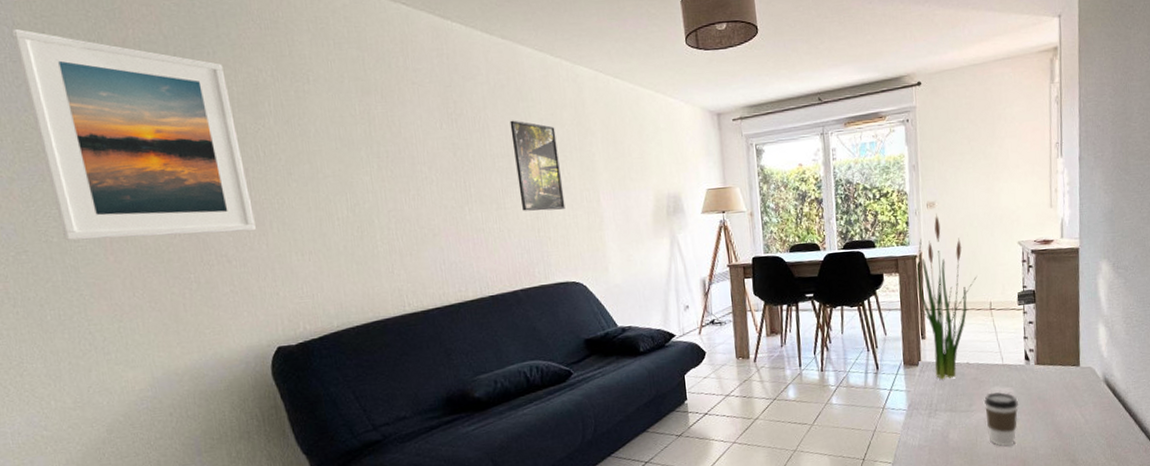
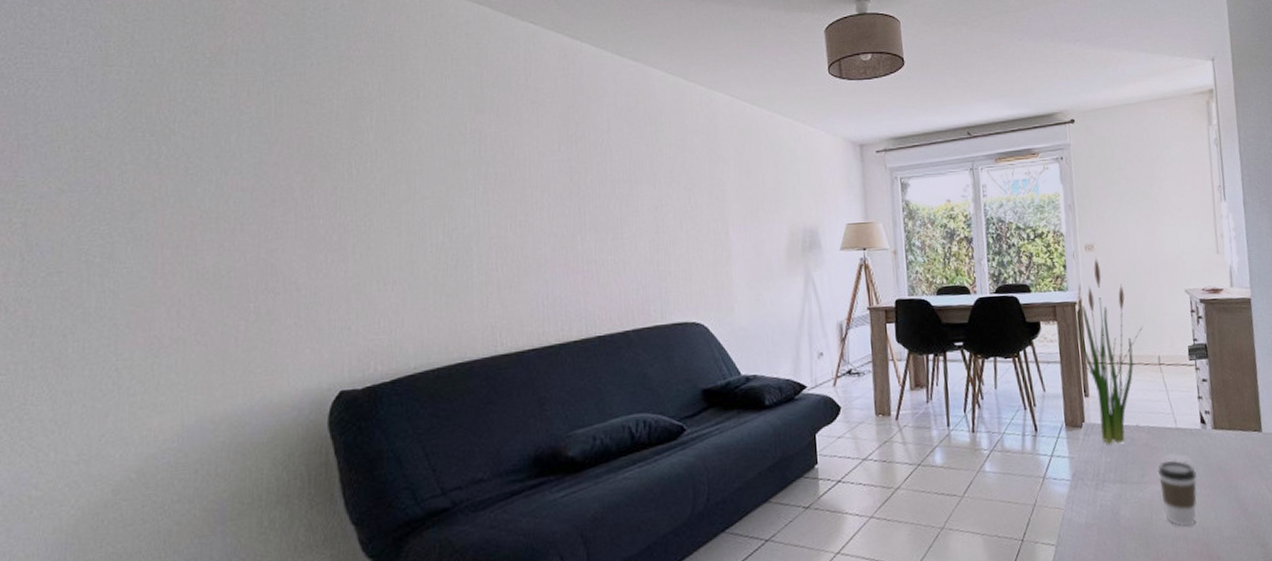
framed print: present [11,28,256,241] -> none [96,31,335,262]
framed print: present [510,120,566,211] -> none [635,144,690,242]

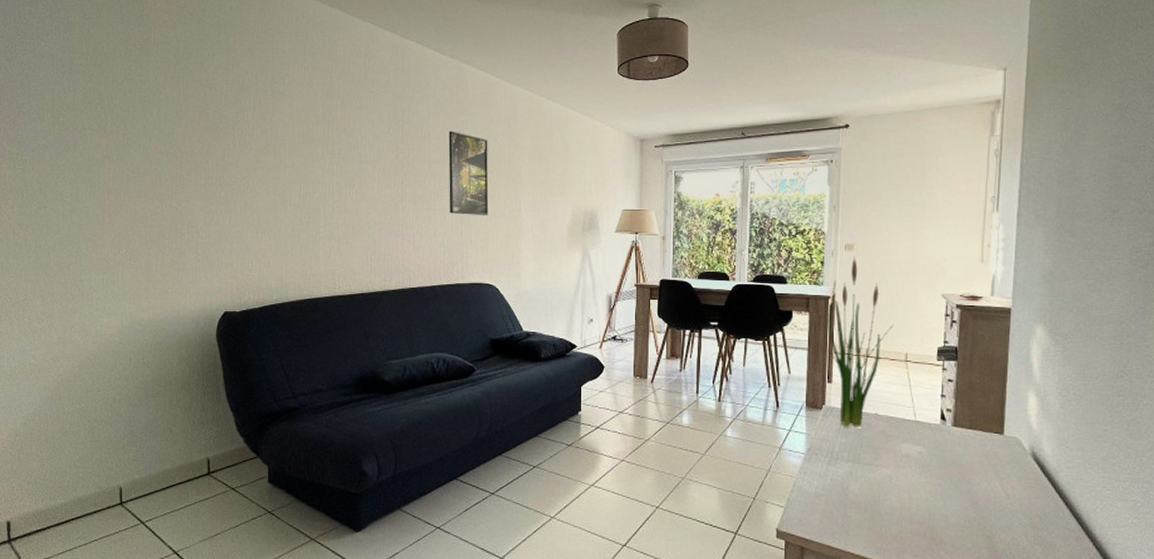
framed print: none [635,144,690,242] -> present [448,131,489,215]
coffee cup: present [1157,460,1197,527] -> none [890,448,930,509]

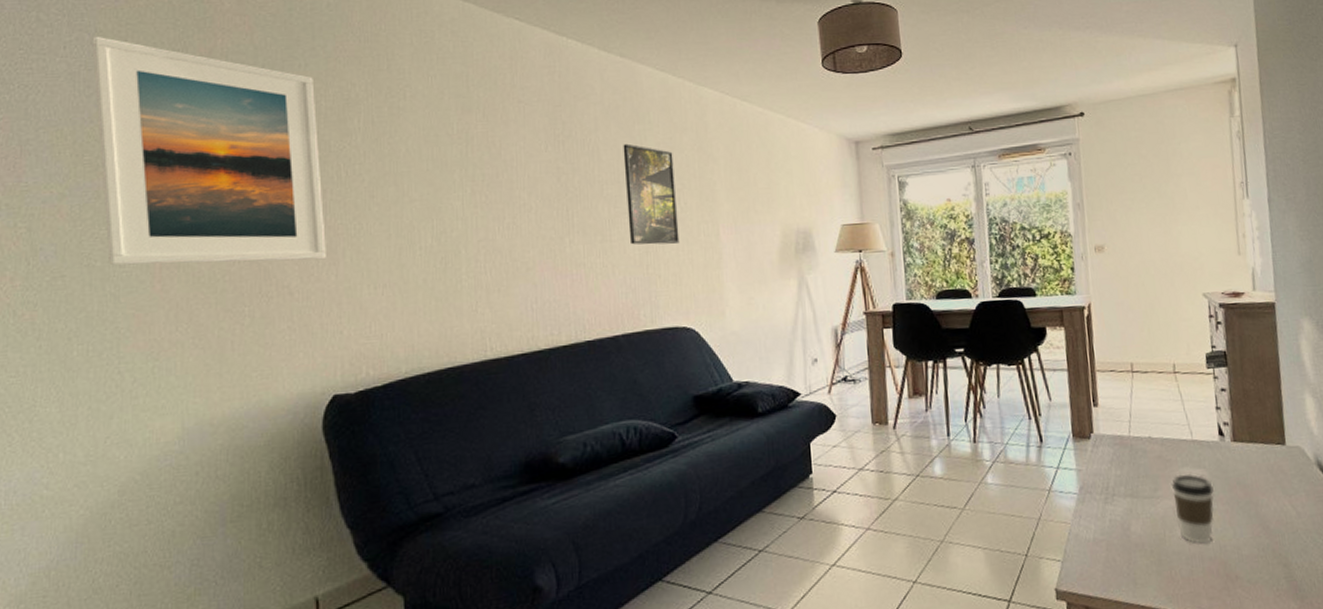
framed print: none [66,26,223,208] -> present [92,36,326,266]
plant: present [828,256,894,427] -> none [1085,259,1157,456]
coffee cup: none [890,448,930,509] -> present [1171,473,1214,544]

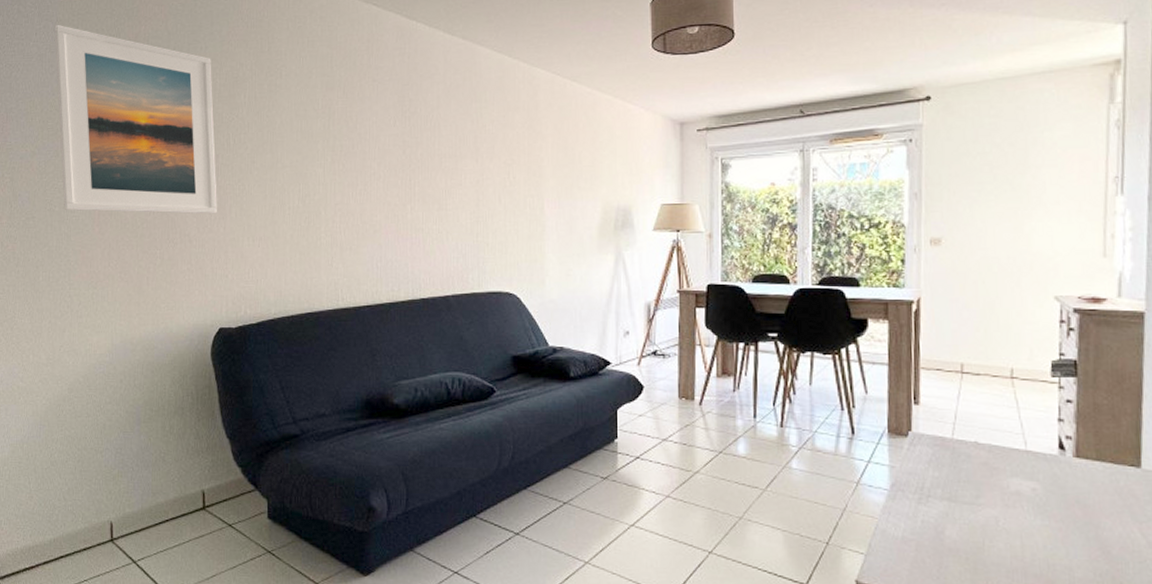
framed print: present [623,143,680,245] -> none [461,120,507,215]
coffee cup: present [1171,473,1214,544] -> none [996,484,1046,559]

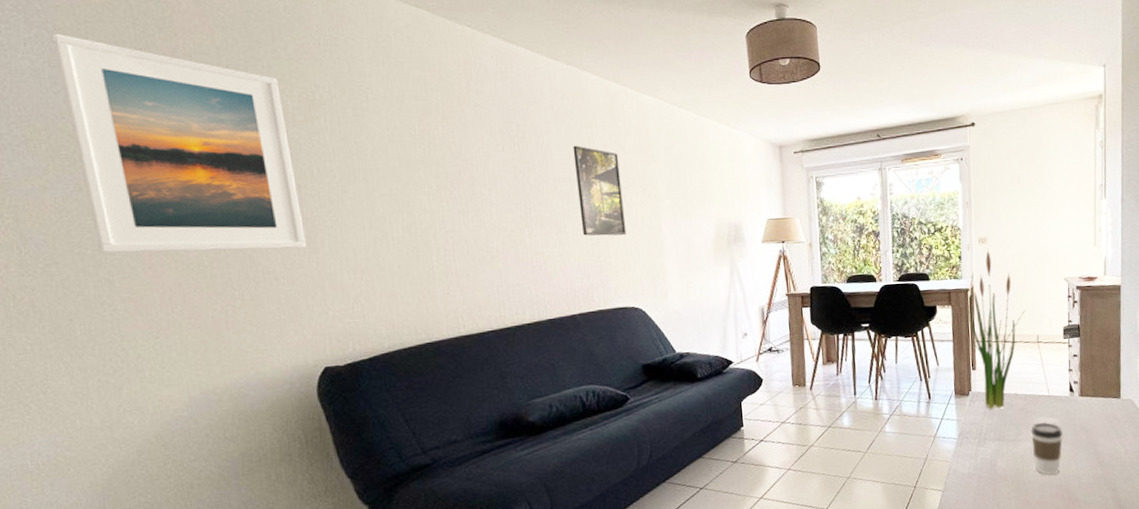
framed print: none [461,120,507,215] -> present [573,145,627,236]
plant: none [912,253,995,458] -> present [968,249,1026,409]
coffee cup: none [996,484,1046,559] -> present [1030,421,1063,475]

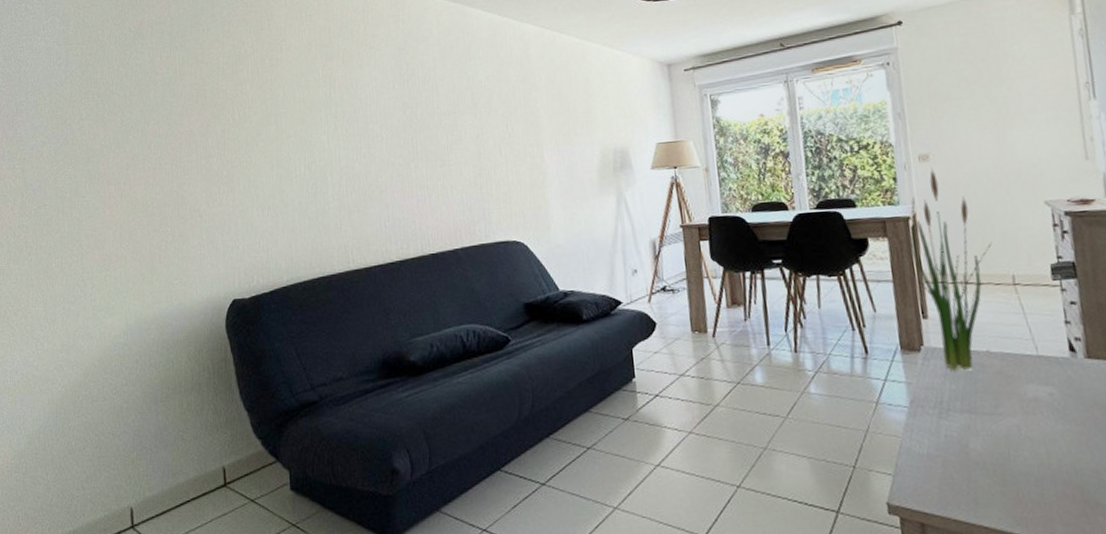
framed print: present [51,33,306,254] -> none [61,18,225,196]
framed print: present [573,145,627,236] -> none [457,78,508,168]
coffee cup: present [1030,421,1063,475] -> none [1014,390,1067,466]

